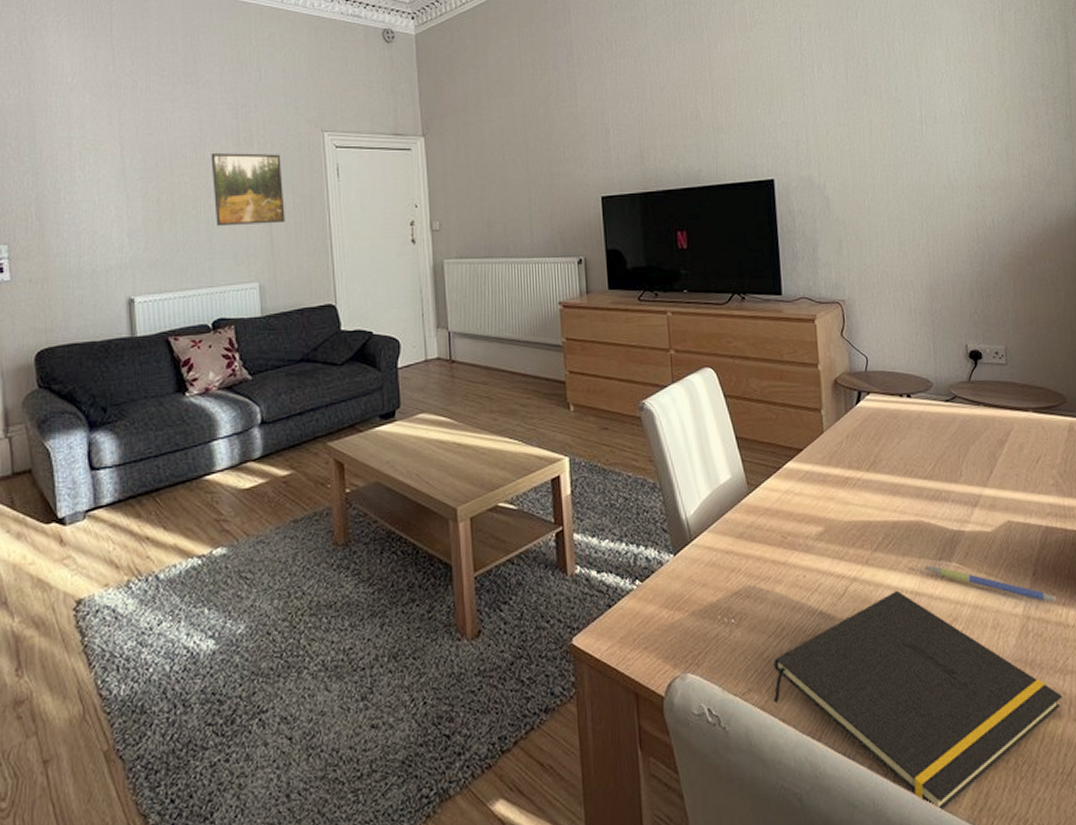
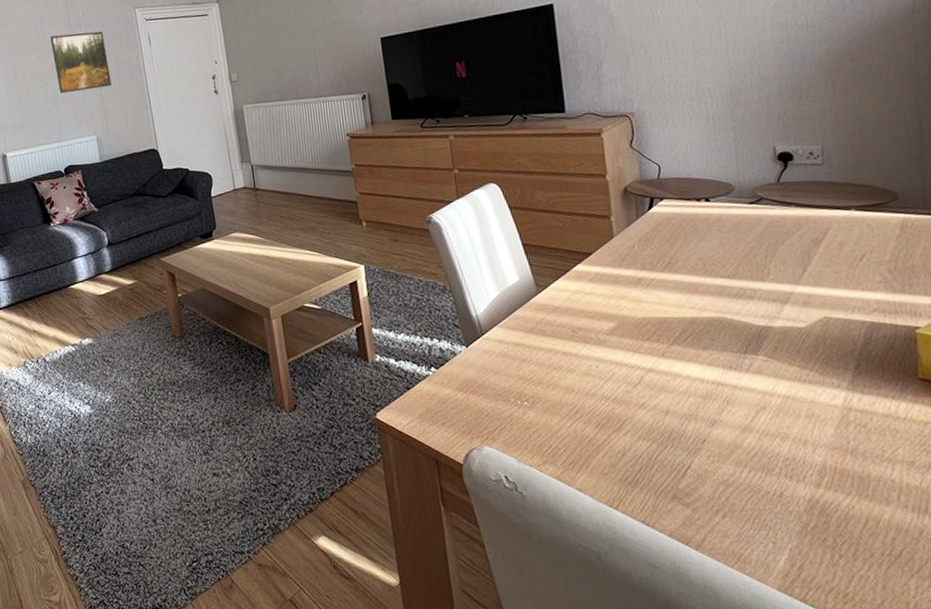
notepad: present [773,590,1062,813] -> none [568,380,890,580]
pen: present [924,565,1056,603] -> none [727,358,883,395]

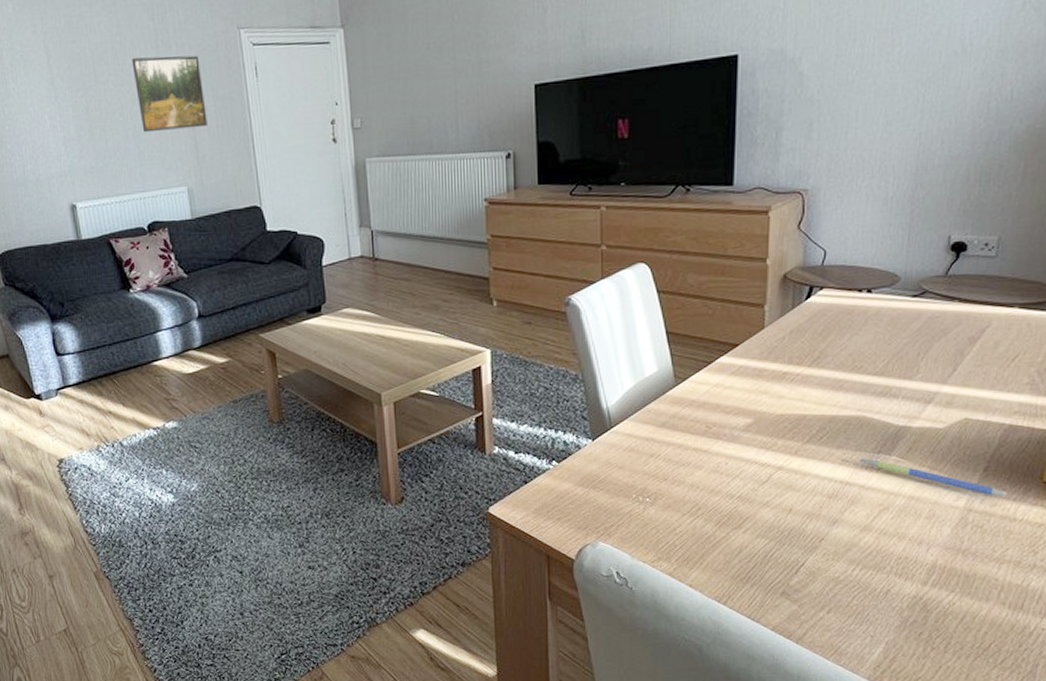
pen: none [727,358,883,395] -> present [860,458,1006,497]

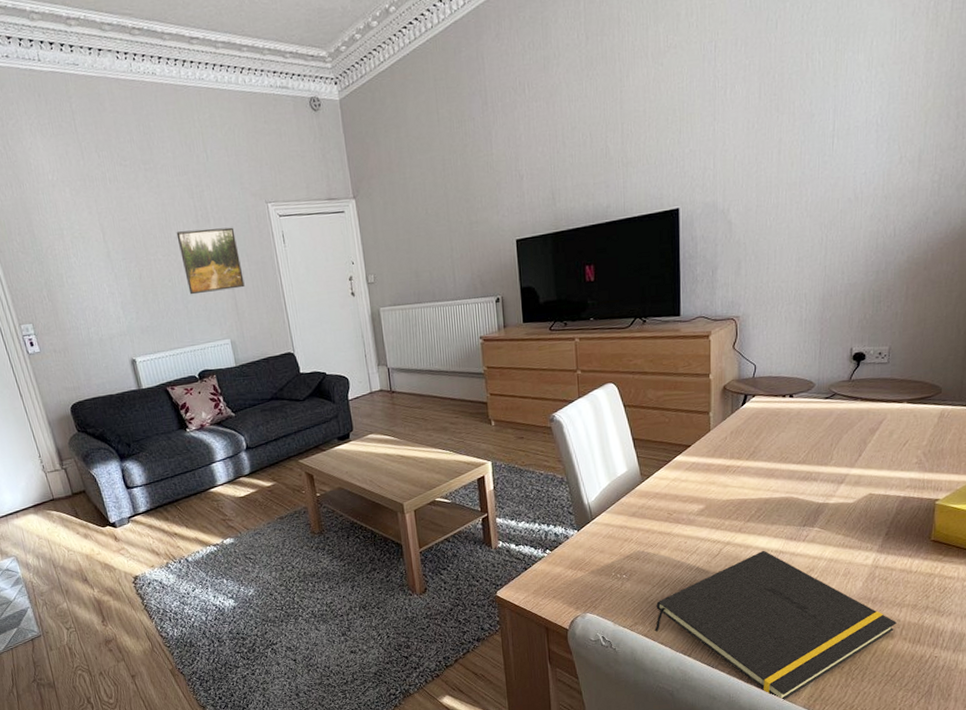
notepad: none [682,479,994,671] -> present [654,550,897,702]
pen: present [860,458,1006,497] -> none [790,531,903,555]

